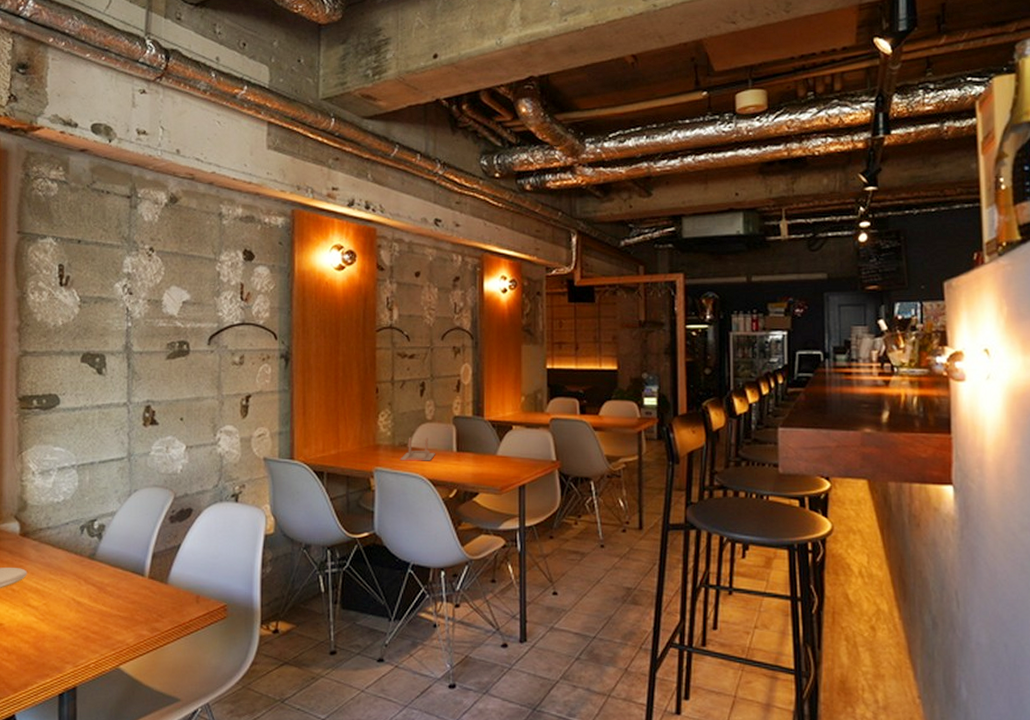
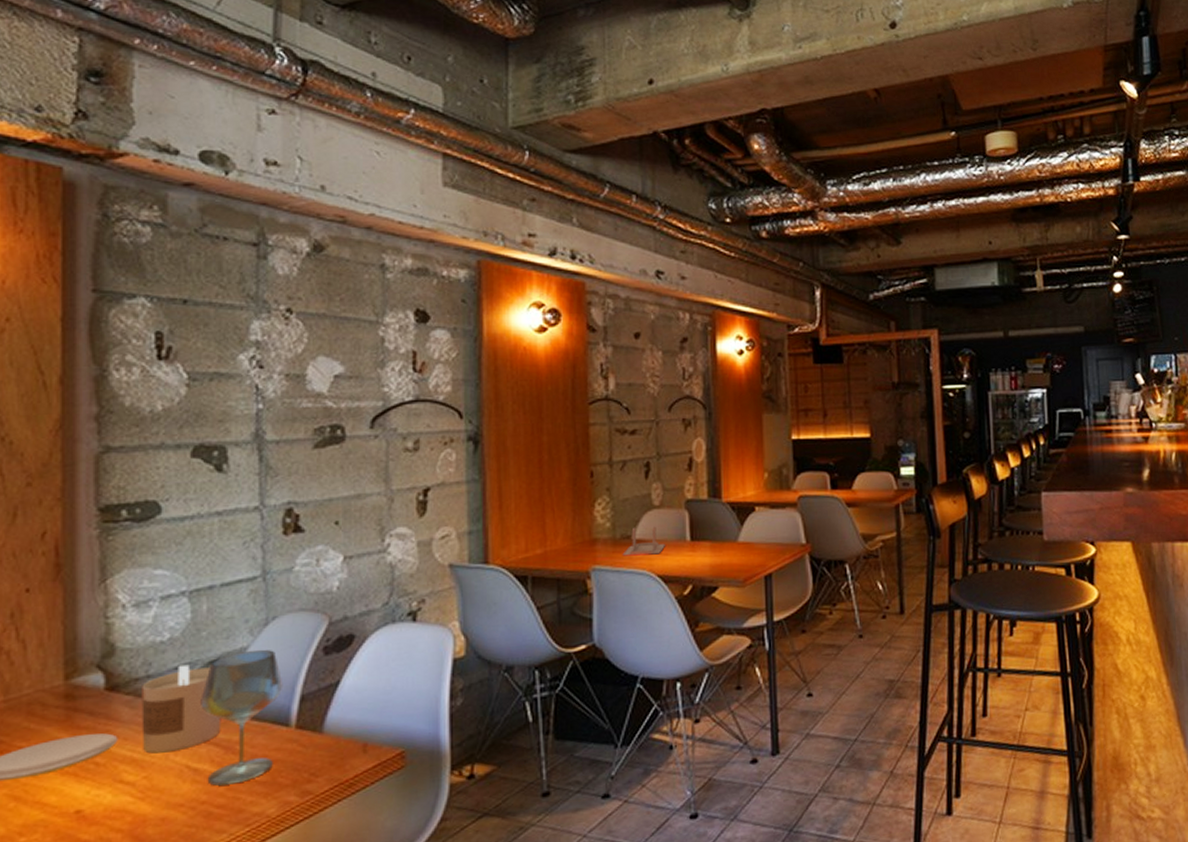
candle: none [43,521,97,587] -> present [142,664,221,754]
wine glass: none [83,514,141,617] -> present [200,649,283,786]

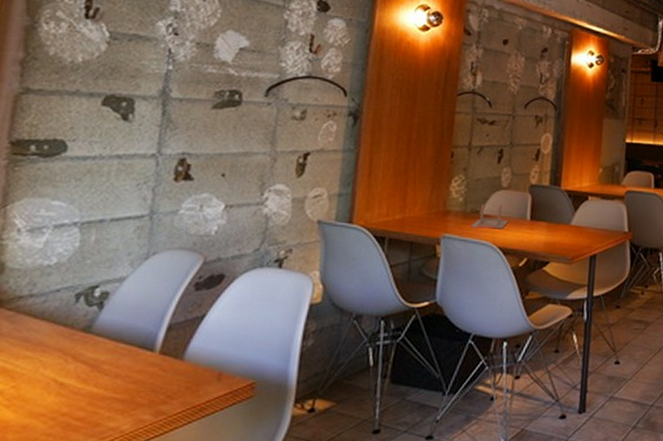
candle: present [142,664,221,754] -> none [16,288,93,366]
wine glass: present [200,649,283,786] -> none [70,280,154,400]

